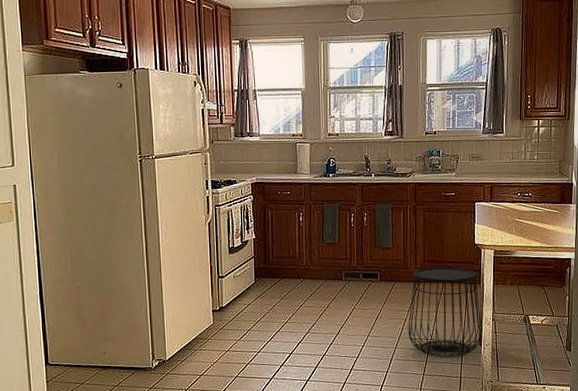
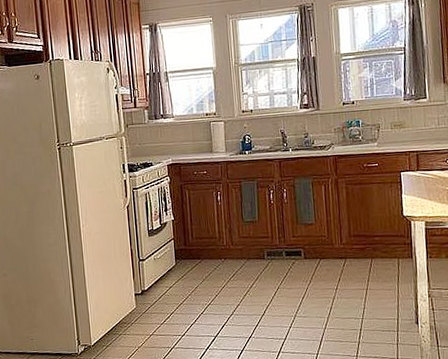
side table: present [408,266,483,357] -> none [336,241,419,337]

